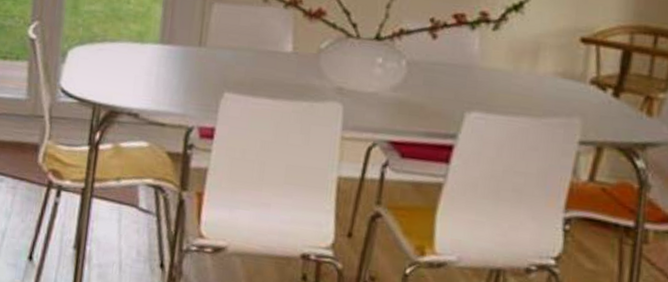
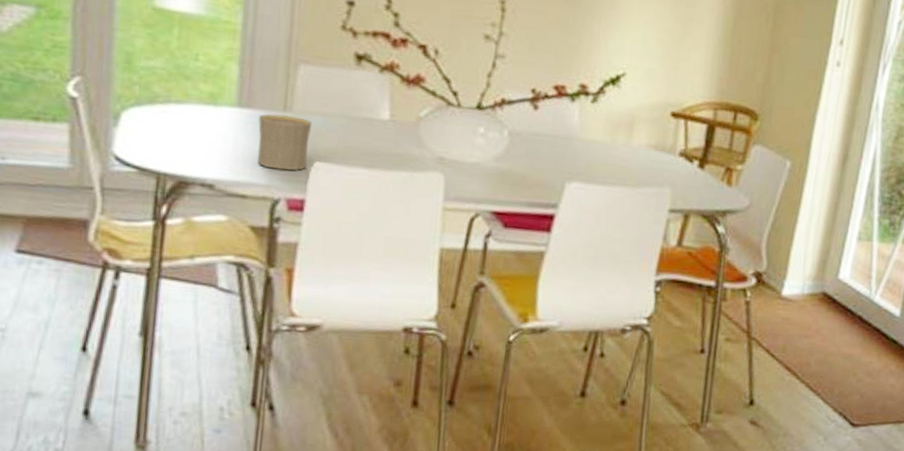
cup: none [175,49,224,101] -> present [257,114,313,171]

